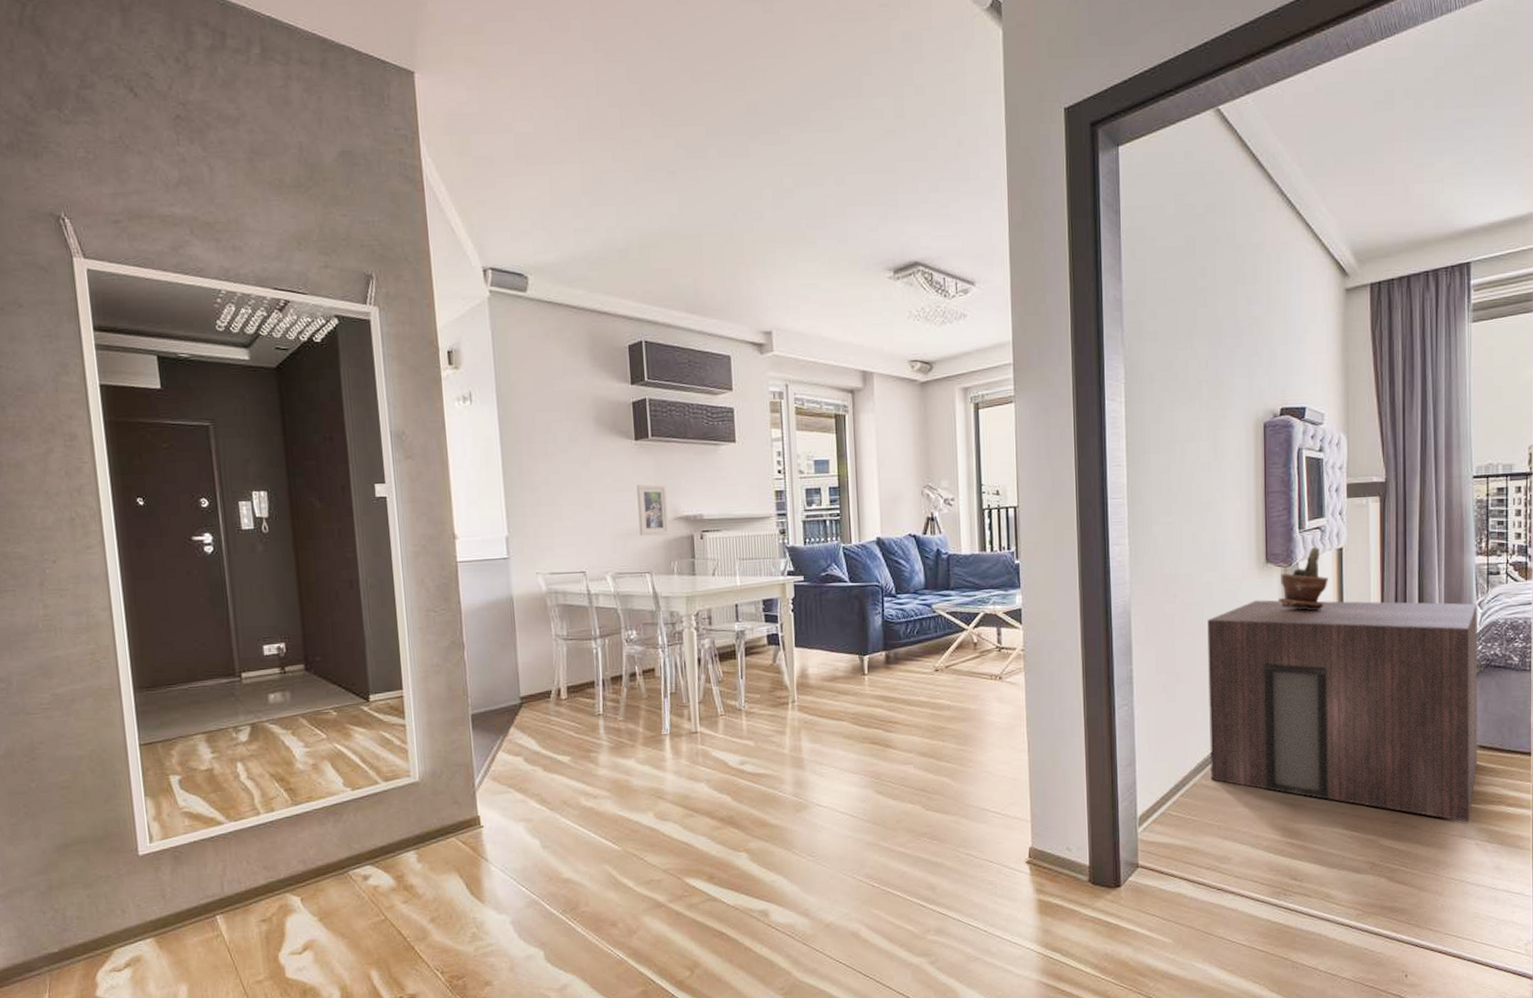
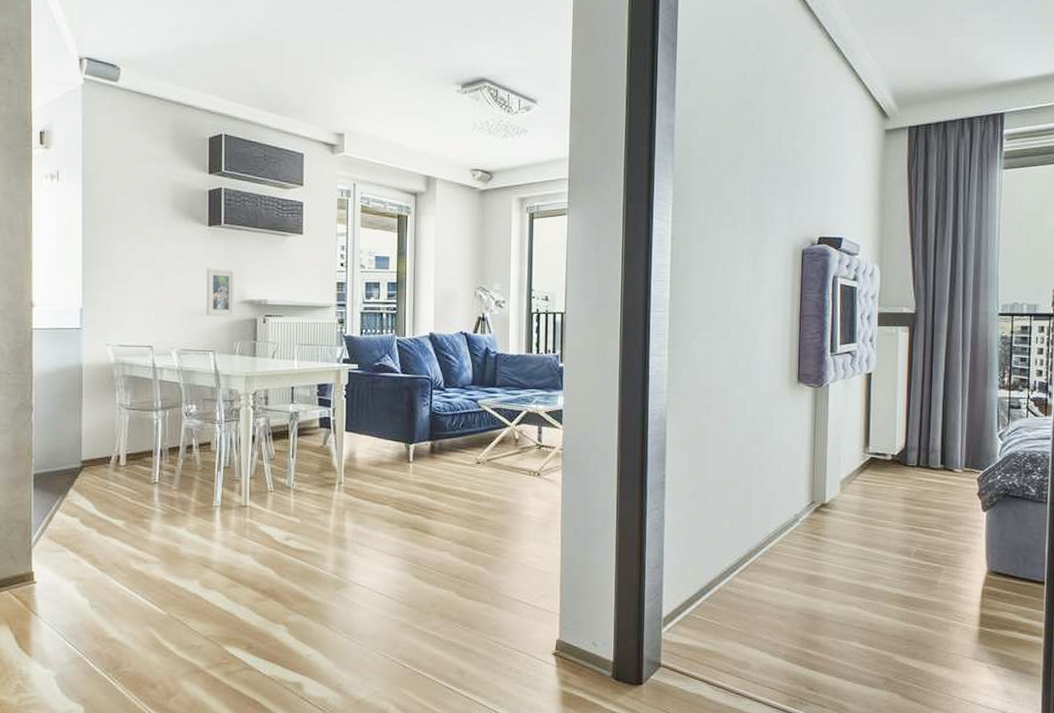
storage cabinet: present [1207,600,1477,822] -> none [735,417,998,645]
potted plant: present [1278,546,1328,611] -> none [807,369,856,431]

